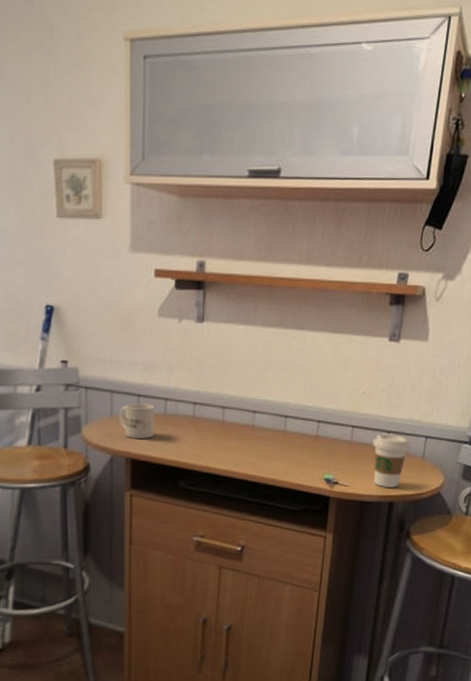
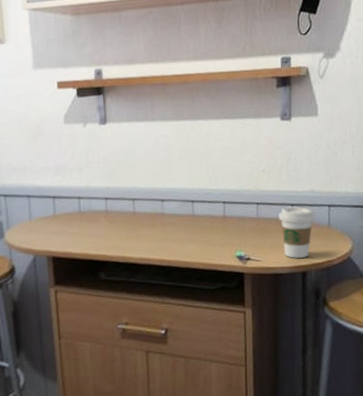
mug: present [119,403,154,439] -> none [37,204,71,238]

